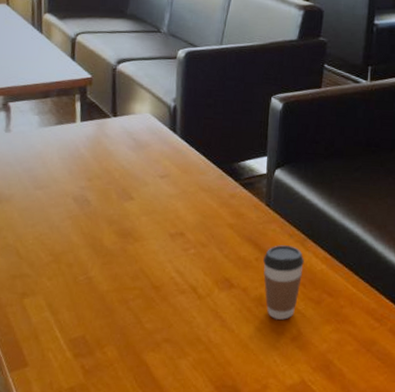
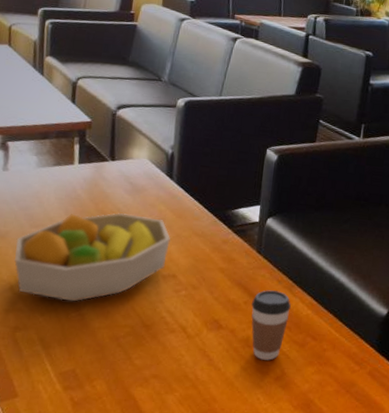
fruit bowl: none [19,170,177,265] -> present [14,212,170,302]

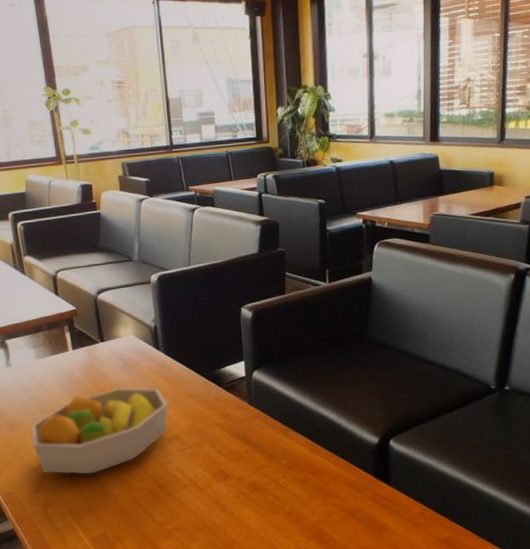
coffee cup: present [251,290,291,361] -> none [252,436,288,500]

